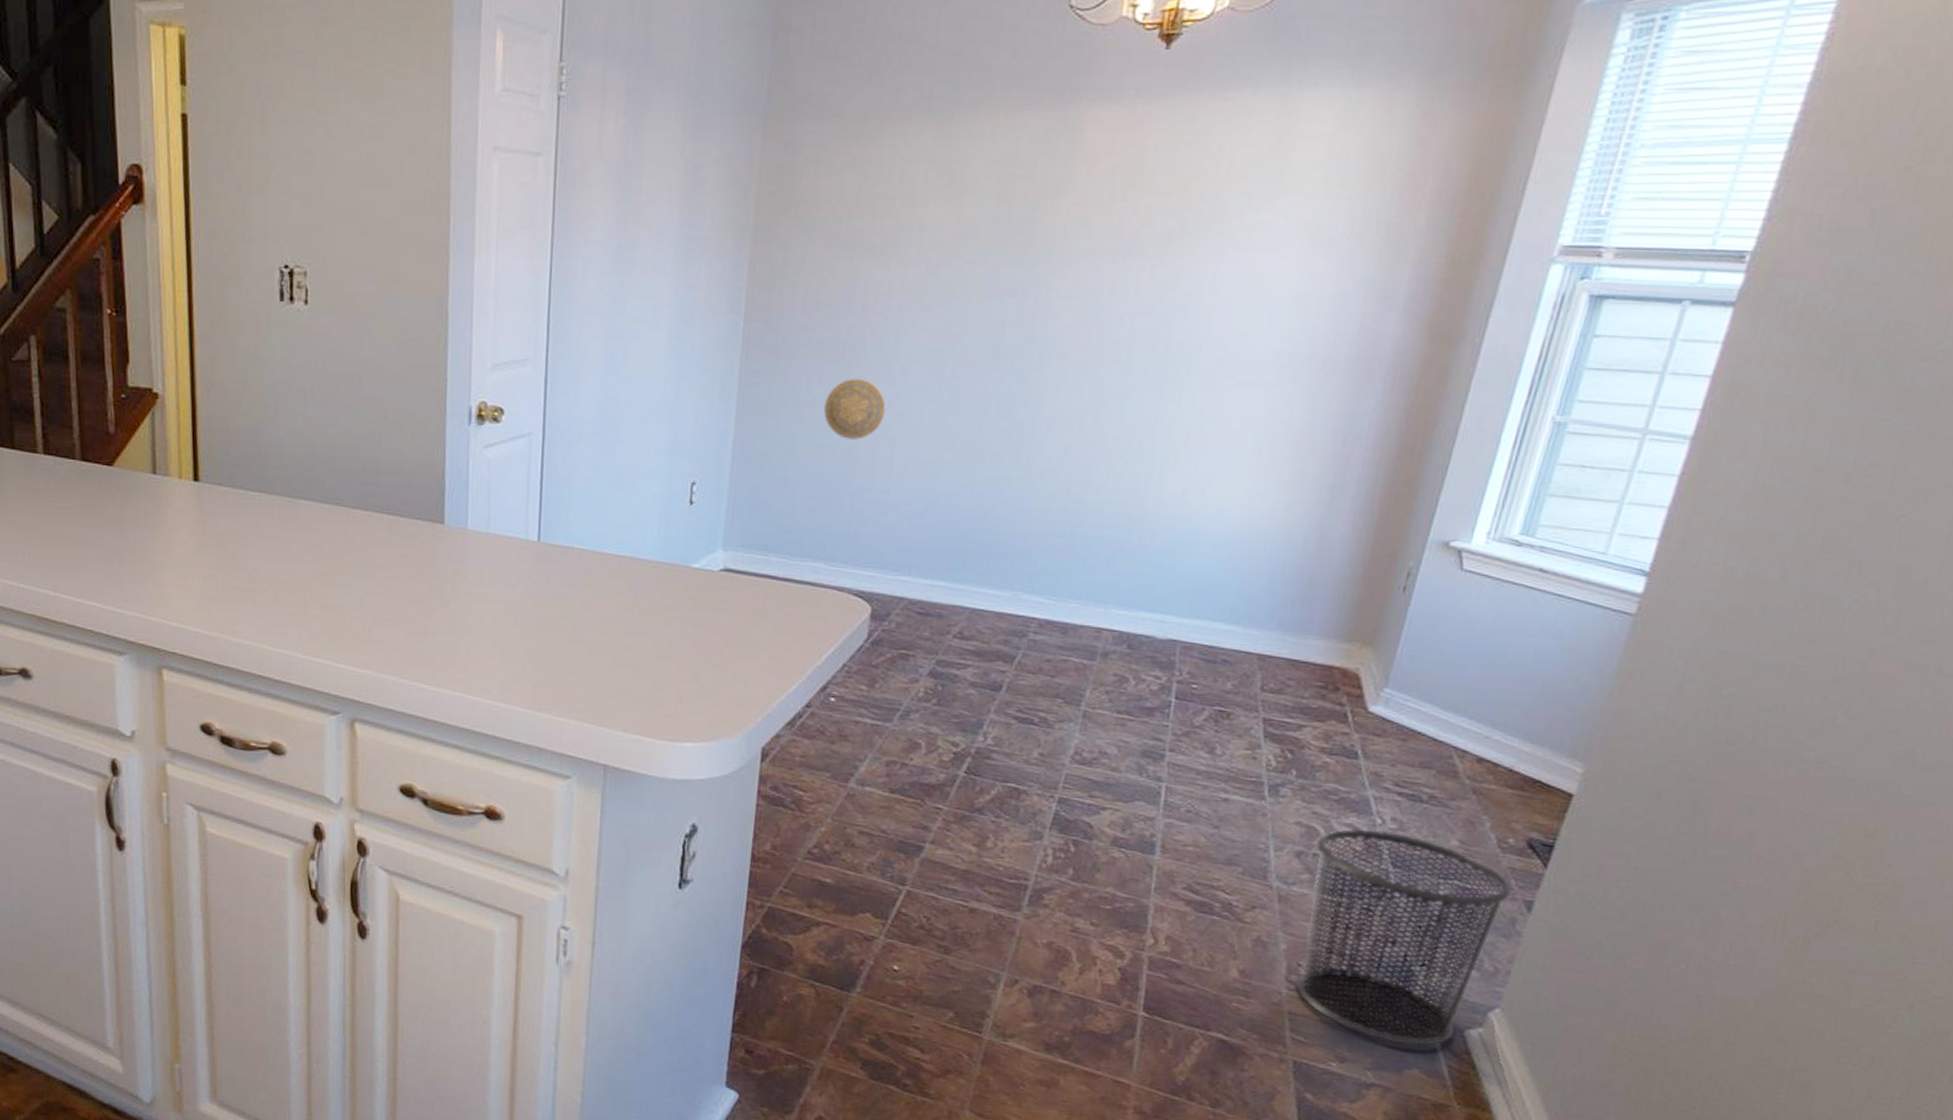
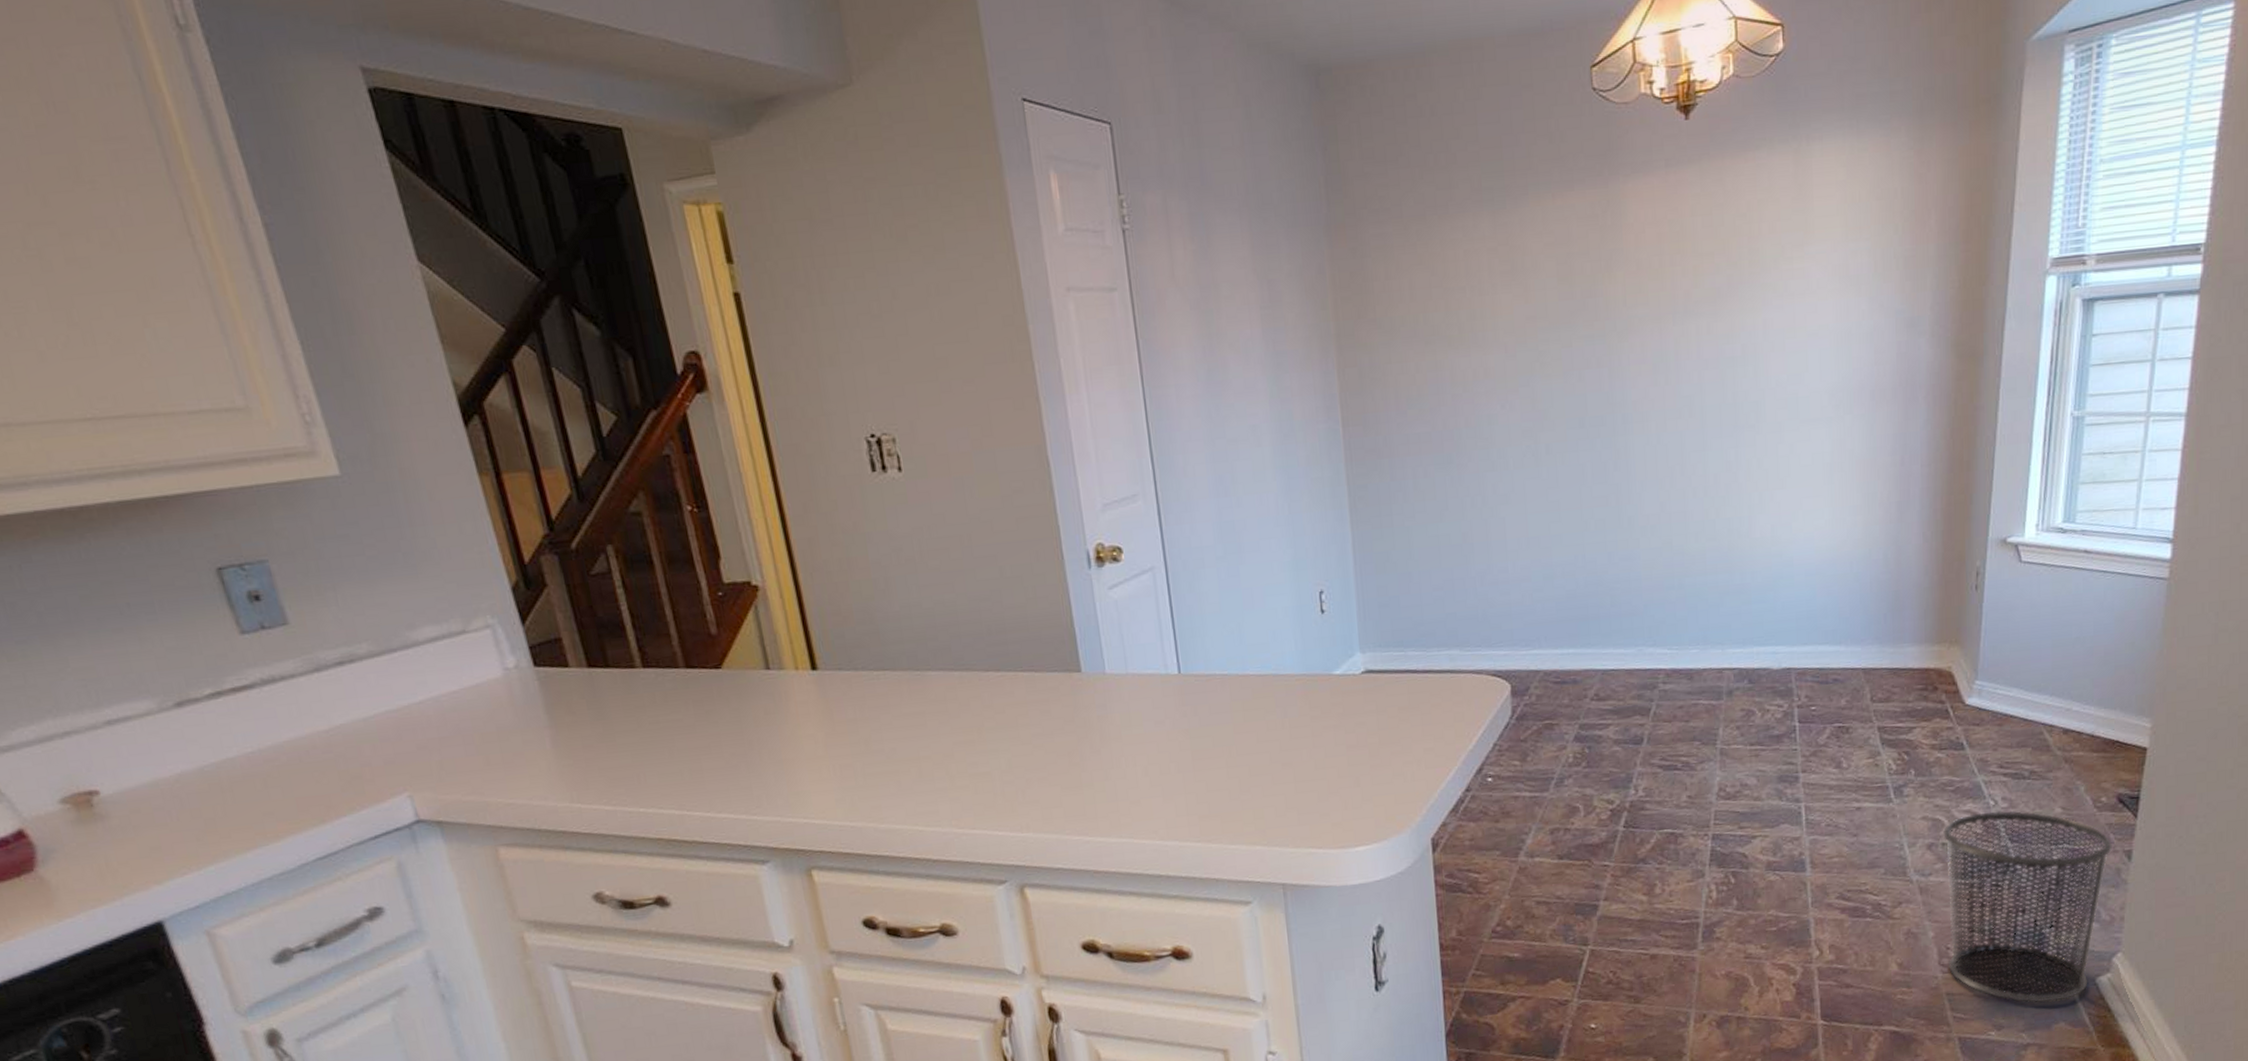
decorative plate: present [823,378,886,440] -> none [1432,466,1491,527]

